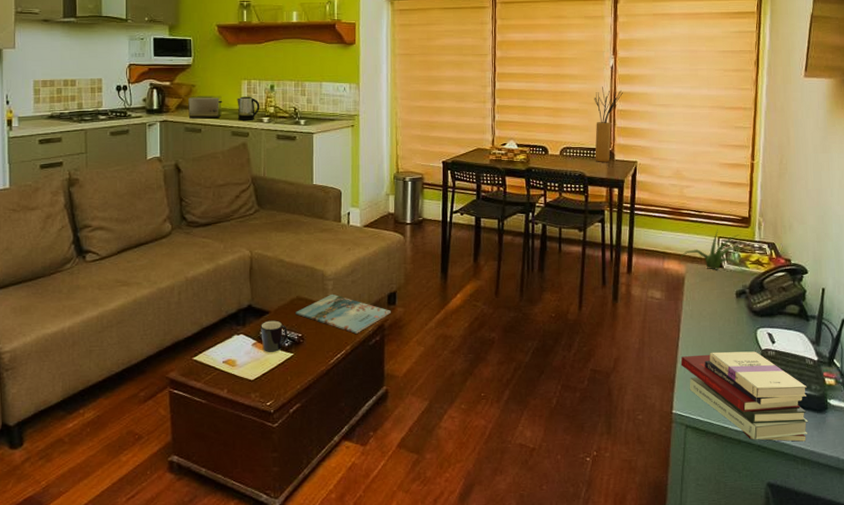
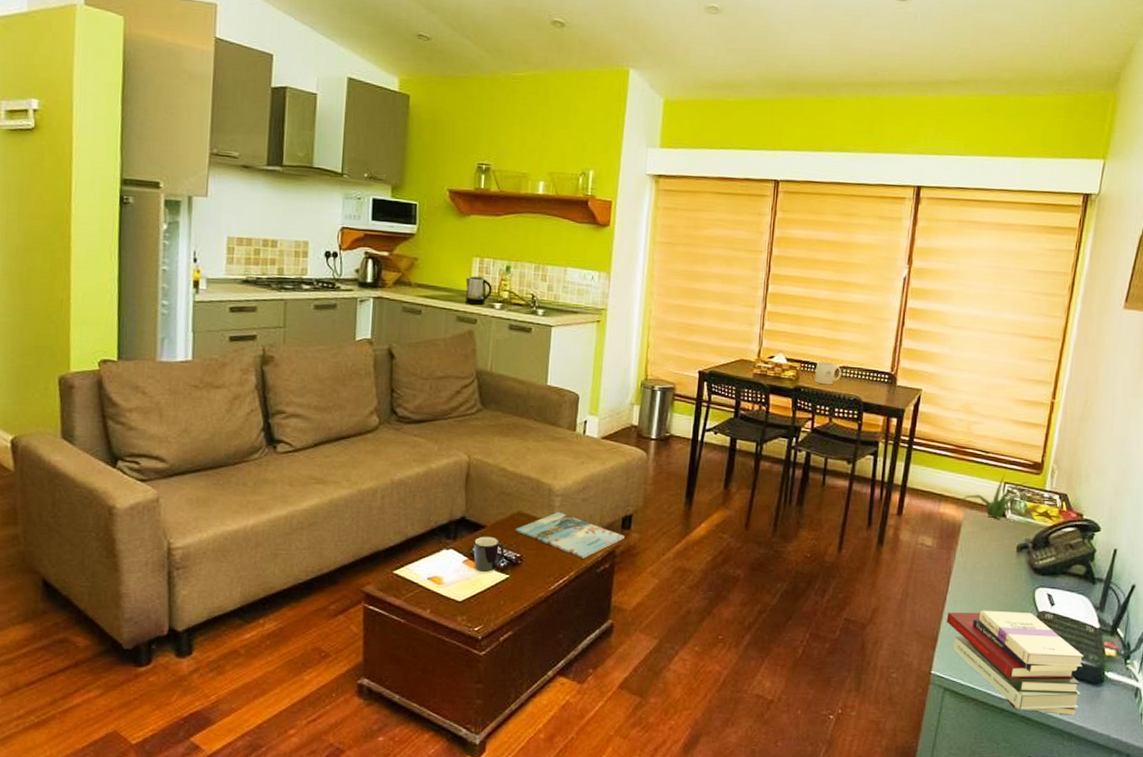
toaster: present [188,96,223,119] -> none [407,271,449,300]
mug: none [543,144,566,165] -> present [815,361,842,385]
vase: present [594,86,623,162] -> none [874,300,914,387]

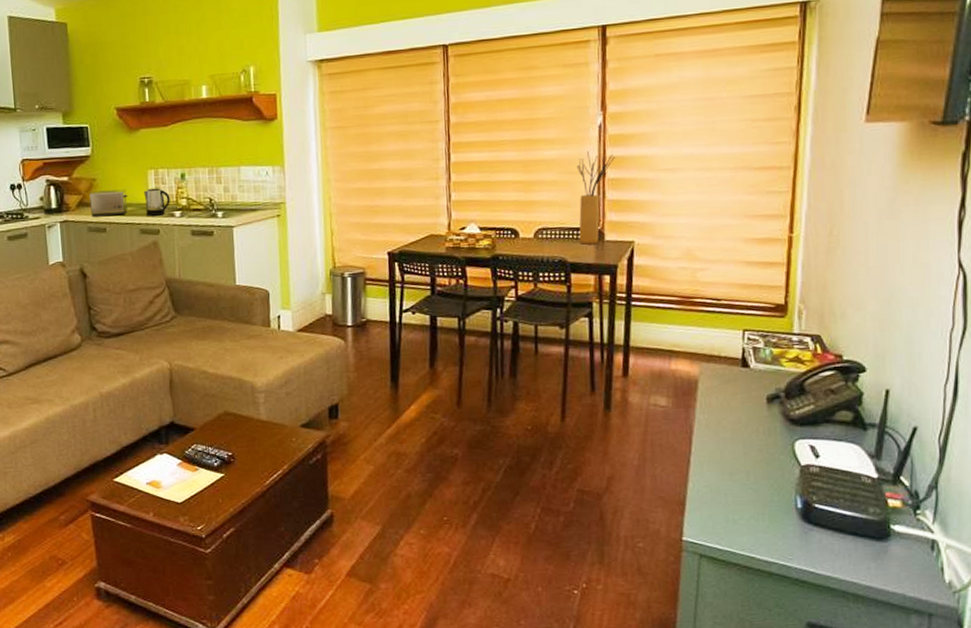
toaster: none [407,271,449,300] -> present [89,189,128,217]
mug: present [473,536,505,575] -> none [185,438,216,475]
magazine: present [515,511,624,559] -> none [223,407,333,452]
mug: present [815,361,842,385] -> none [512,225,542,250]
vase: none [874,300,914,387] -> present [576,151,615,245]
books: present [946,610,1084,715] -> none [693,467,864,575]
plant: present [958,474,1036,521] -> none [691,321,783,370]

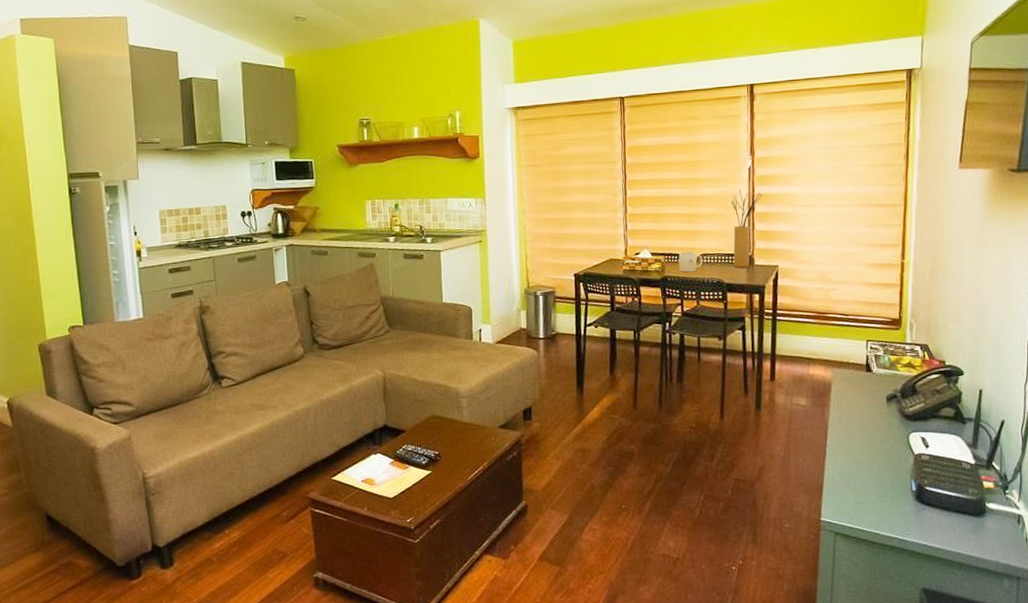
toaster: present [89,189,128,217] -> none [313,217,348,242]
kettle: present [143,188,170,216] -> none [361,216,385,241]
mug: none [512,225,542,250] -> present [678,251,703,273]

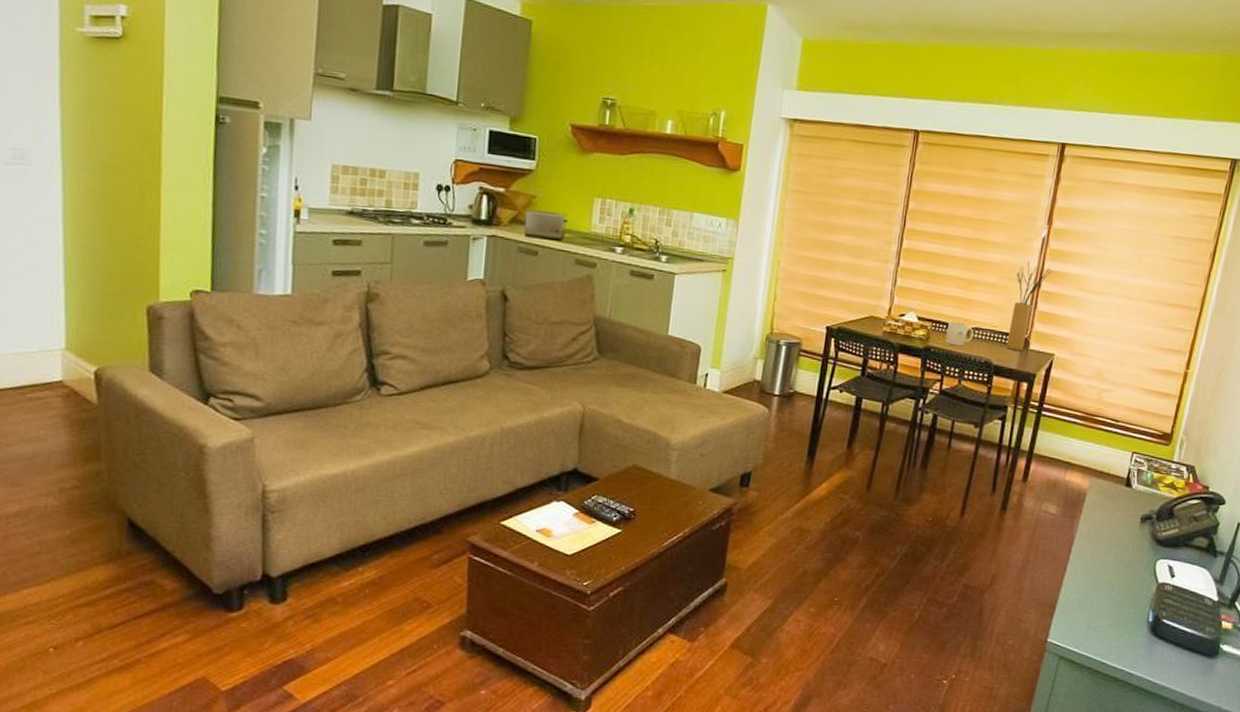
toaster: none [313,217,348,242] -> present [524,209,569,241]

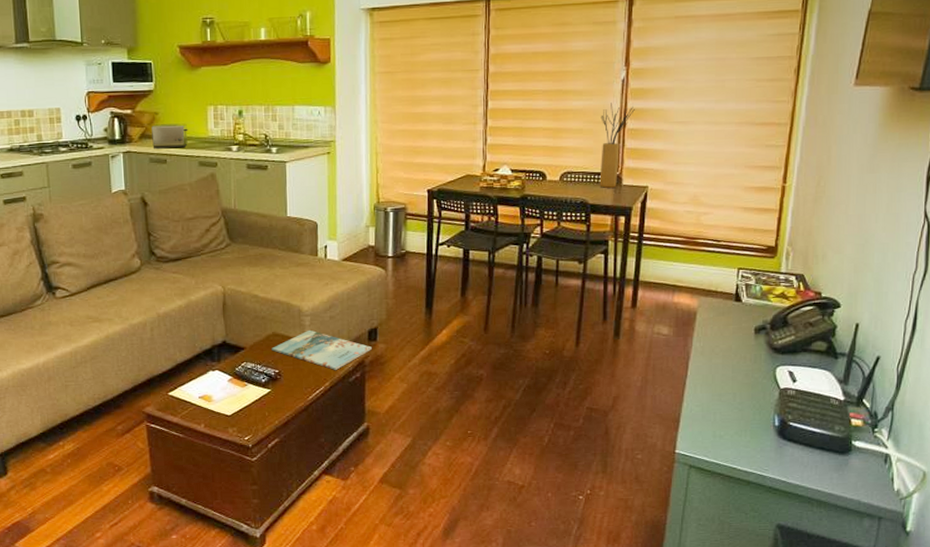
magazine: none [629,466,742,515] -> present [271,329,372,370]
mug: present [945,321,974,347] -> none [541,169,567,191]

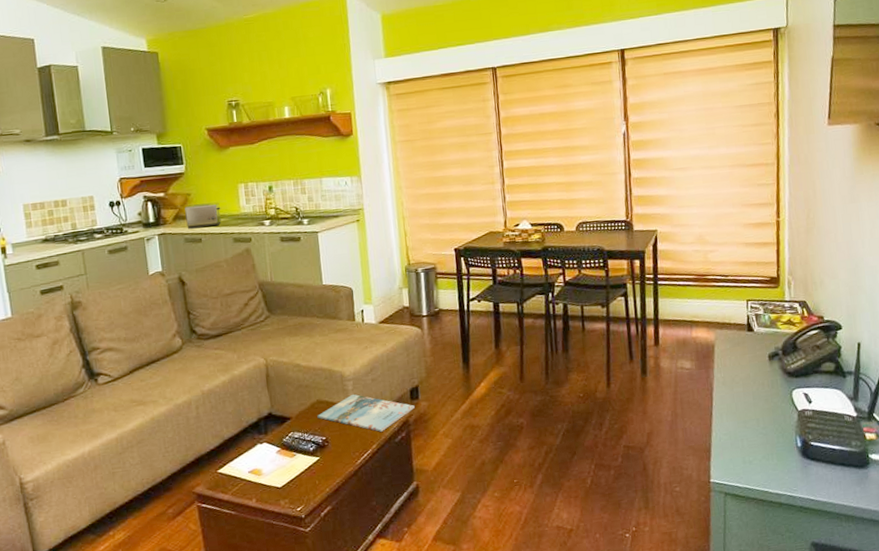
vase: present [599,103,635,188] -> none [607,155,638,235]

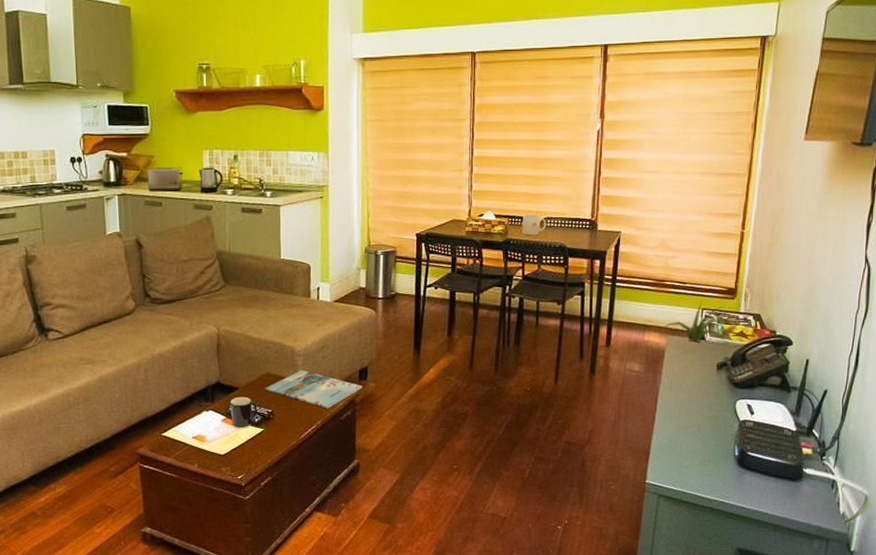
kettle: none [235,200,260,226] -> present [198,167,223,193]
mug: none [283,425,312,461] -> present [230,396,257,430]
mug: none [558,220,583,242] -> present [522,214,547,236]
plant: none [708,293,779,334] -> present [660,301,732,342]

